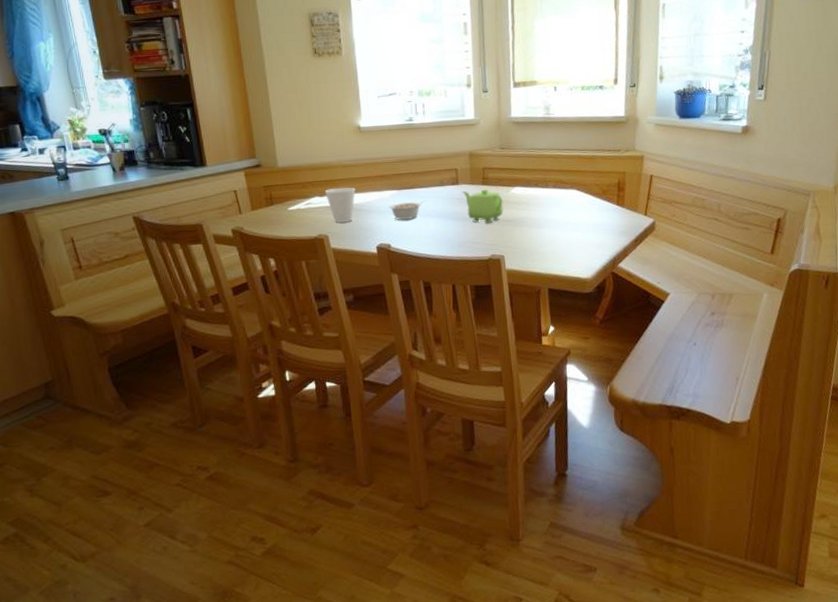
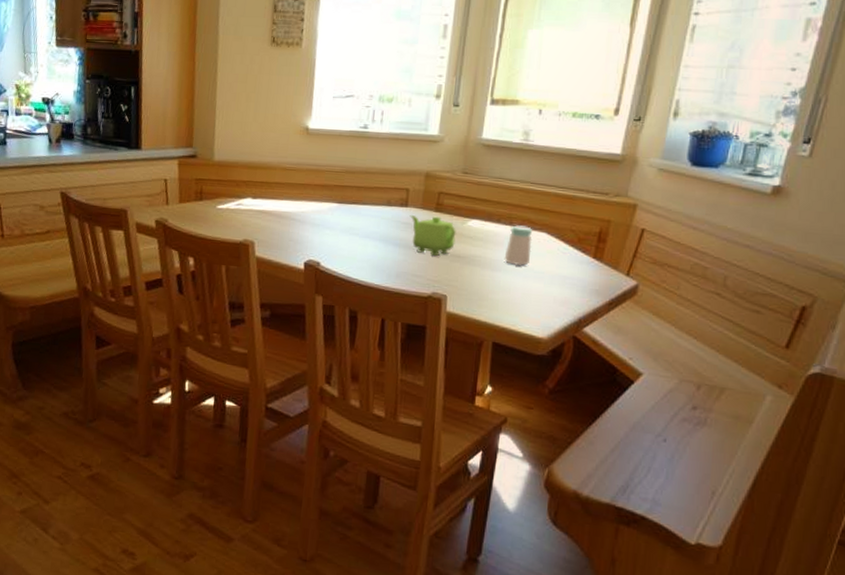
cup: present [324,187,356,223] -> none [258,191,292,231]
legume: present [389,200,427,220] -> none [325,218,368,238]
salt shaker: none [546,186,567,222] -> present [504,225,533,266]

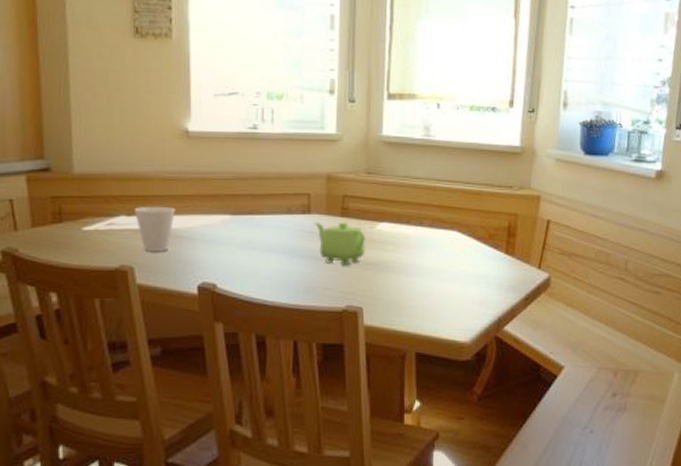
cup: none [258,191,292,231] -> present [133,206,176,252]
salt shaker: present [504,225,533,266] -> none [418,225,445,269]

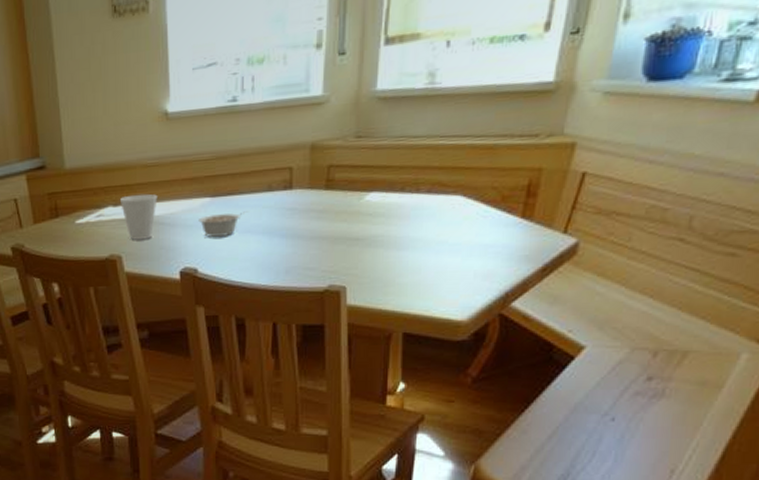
legume: none [218,231,268,253] -> present [198,211,248,237]
teapot: present [313,221,366,265] -> none [295,195,352,242]

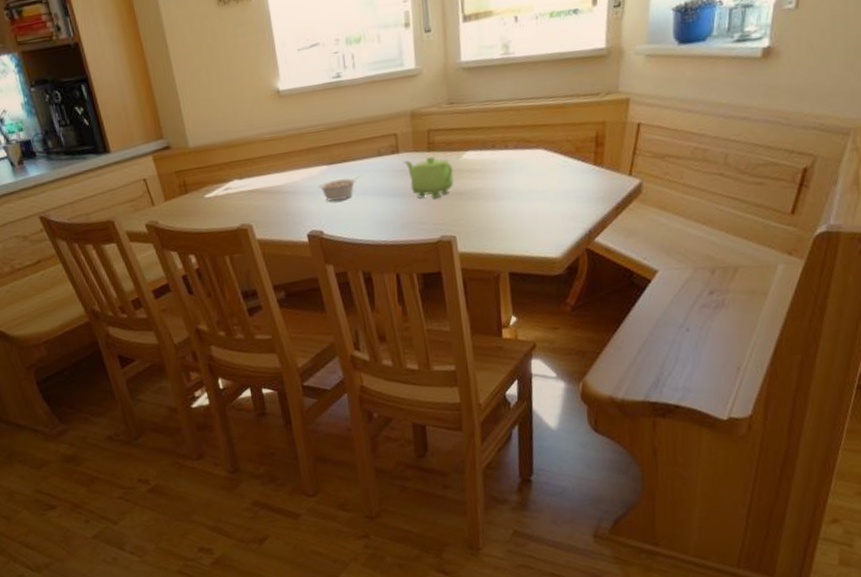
cup: present [119,193,158,240] -> none [244,165,279,209]
teapot: none [295,195,352,242] -> present [403,156,454,199]

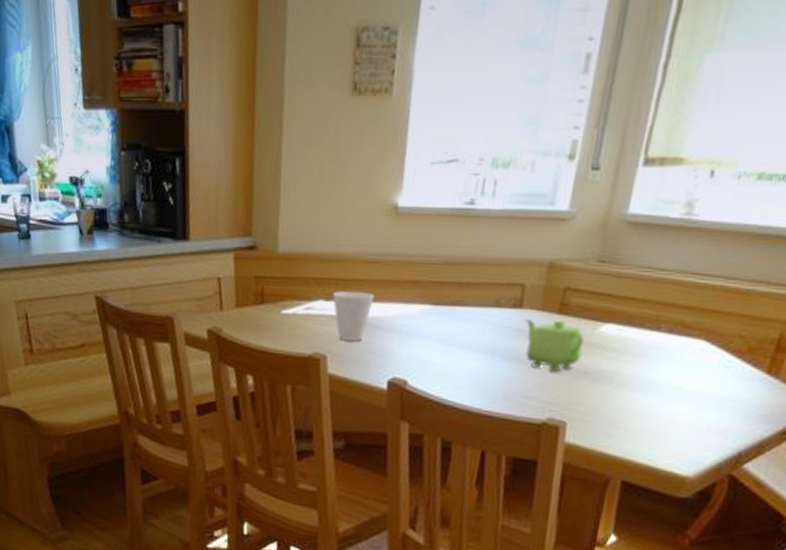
cup: none [244,165,279,209] -> present [332,290,375,341]
legume: present [319,175,362,201] -> none [415,324,470,350]

